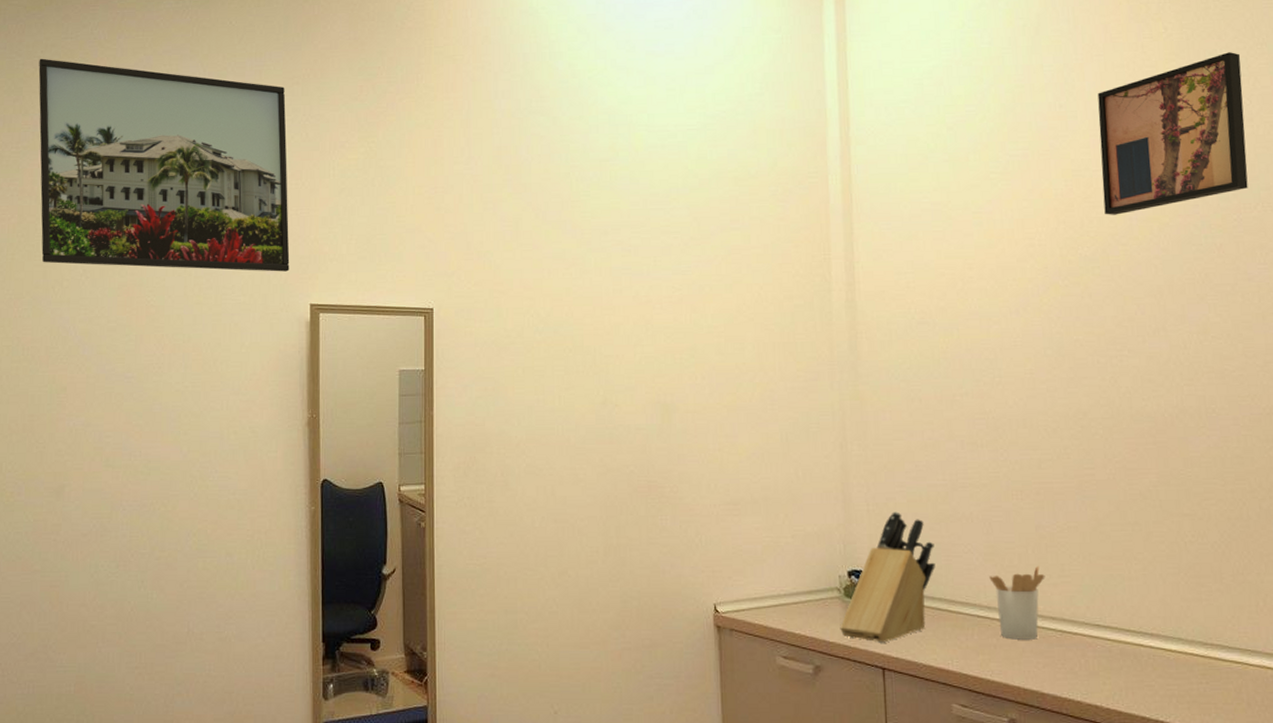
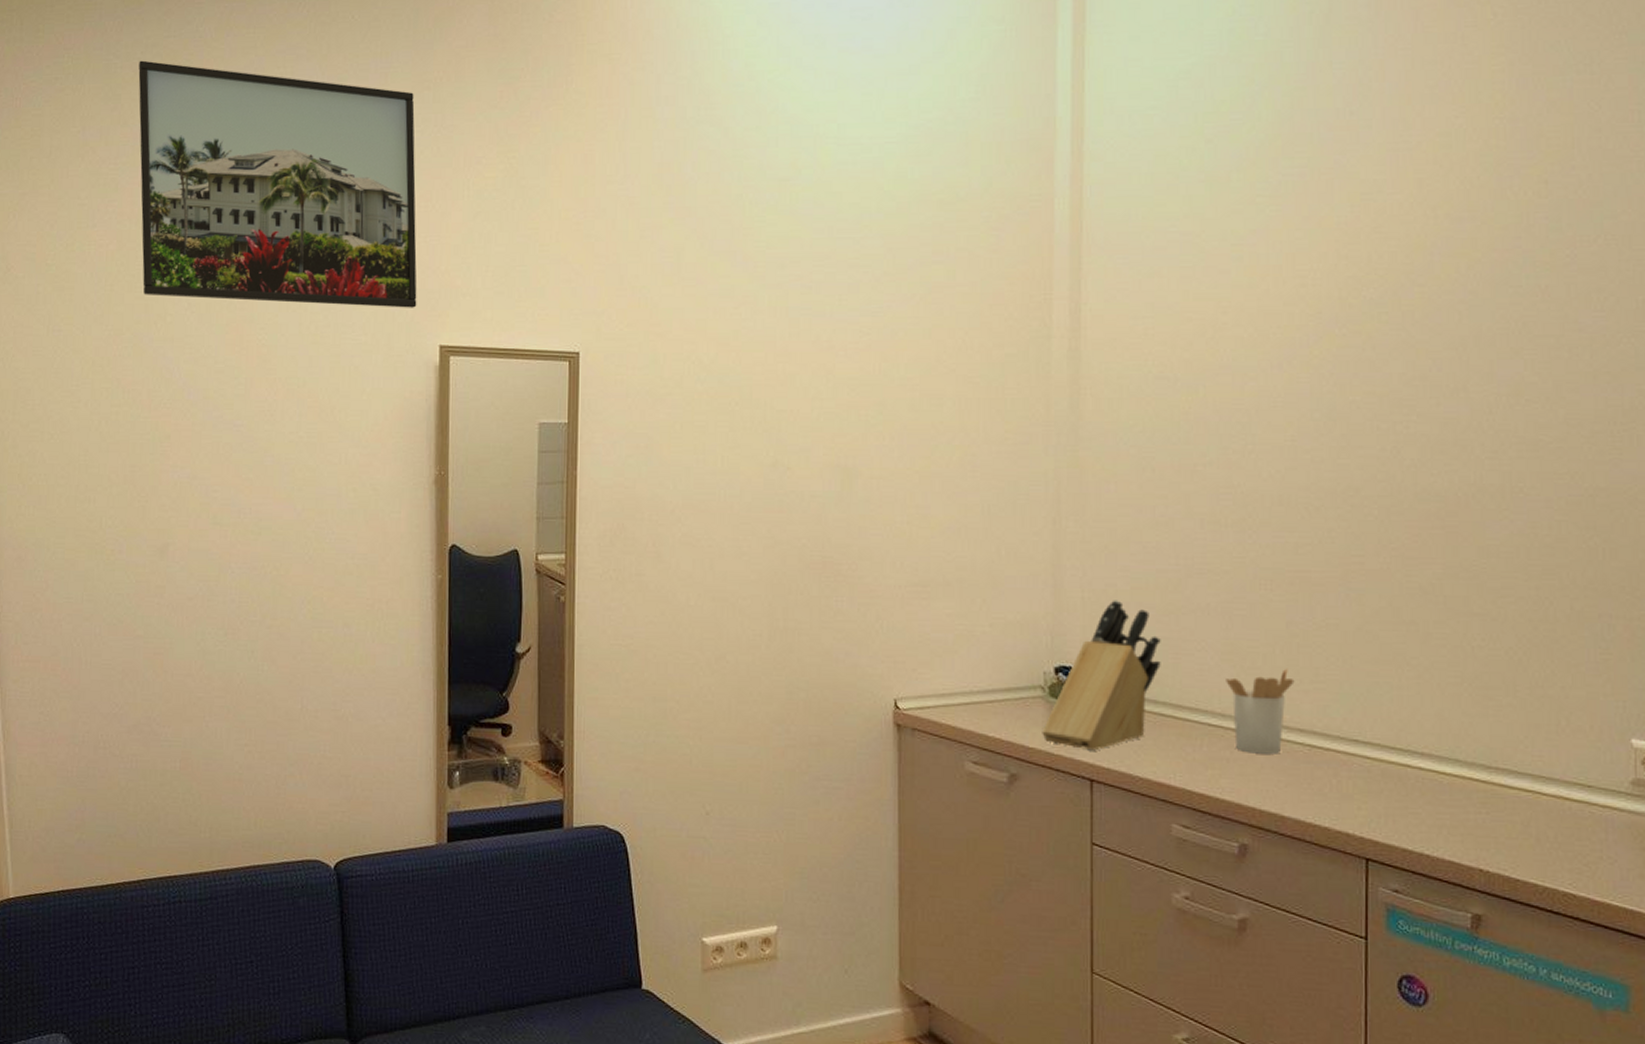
wall art: present [1097,52,1248,215] -> none [1398,44,1591,249]

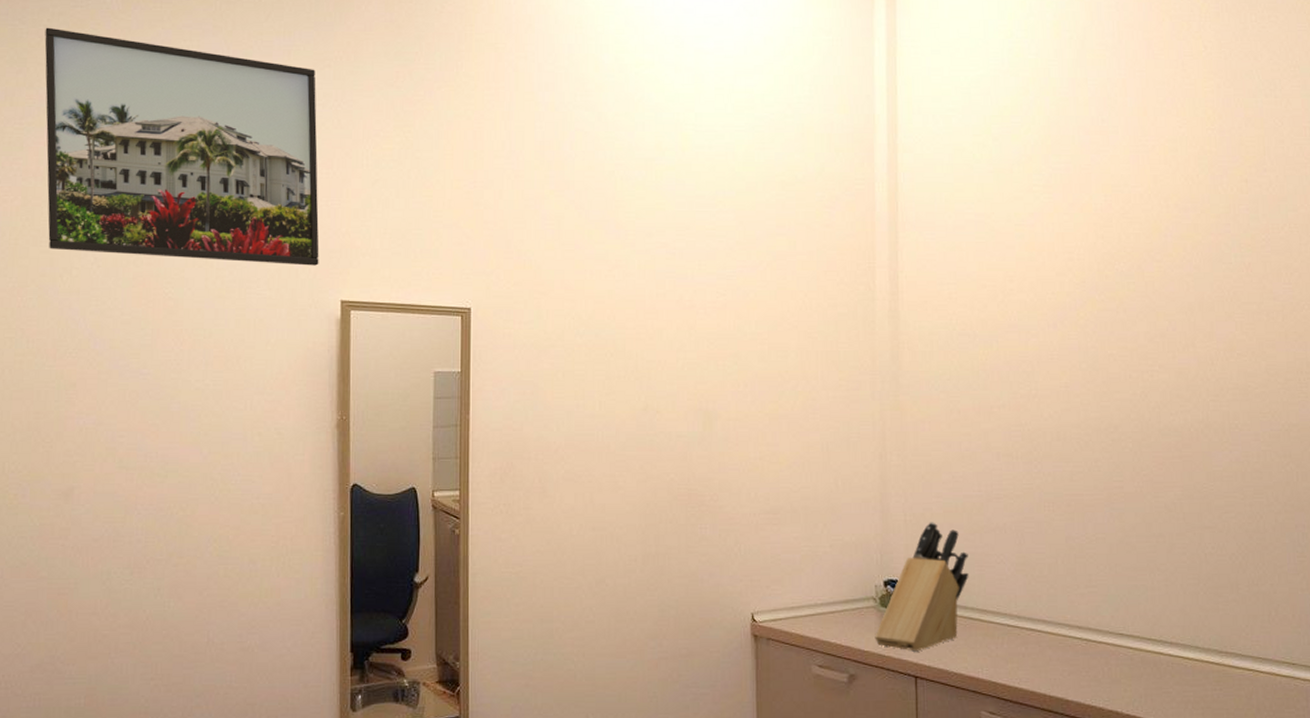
utensil holder: present [1226,668,1295,754] -> none [1020,575,1073,648]

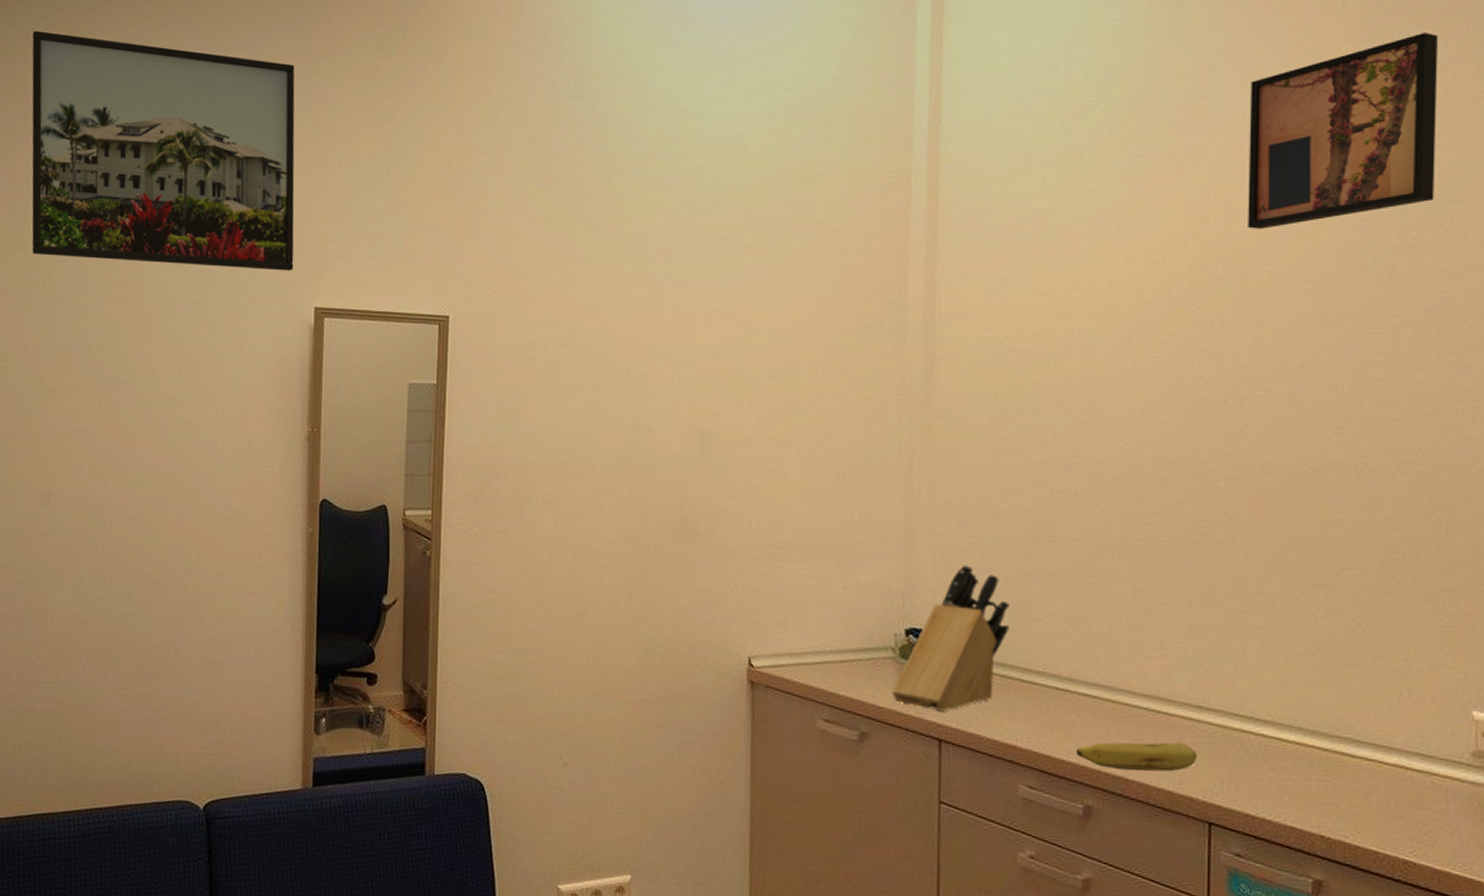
fruit: none [1026,665,1121,691] -> present [1075,741,1198,772]
wall art: none [1138,73,1277,232] -> present [1248,33,1439,229]

